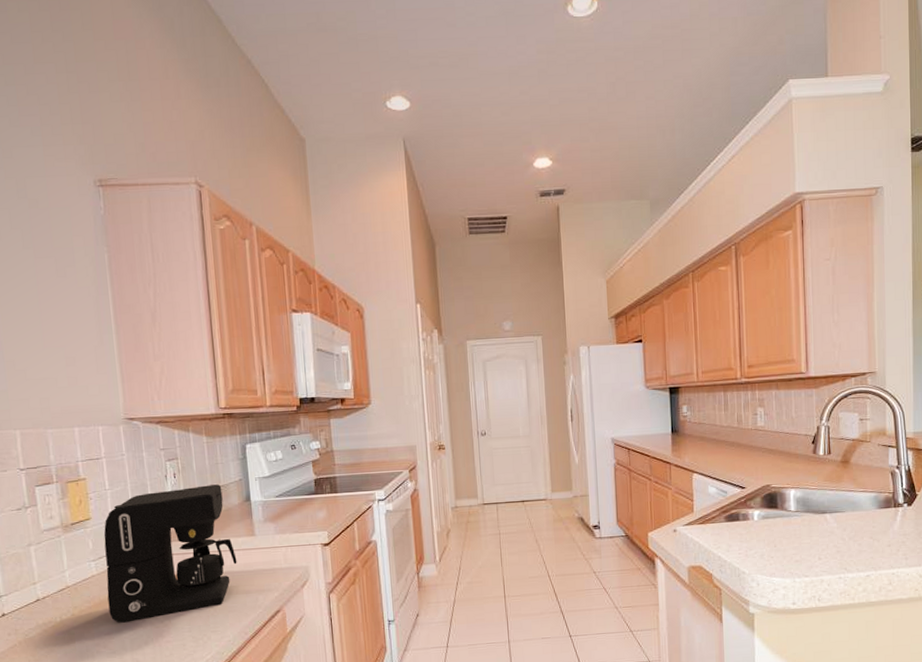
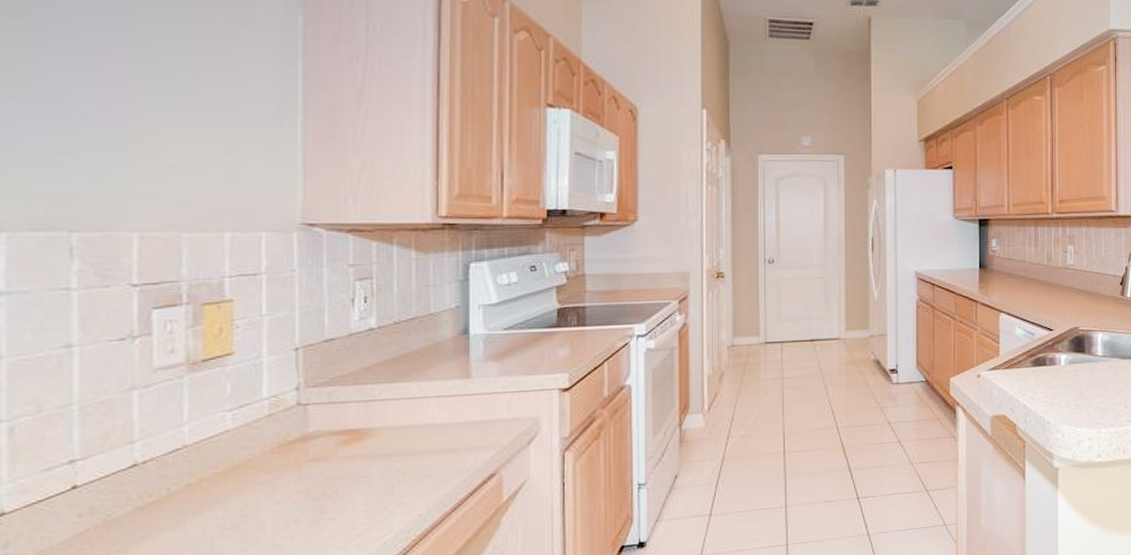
coffee maker: present [104,484,237,623] -> none [245,312,442,495]

